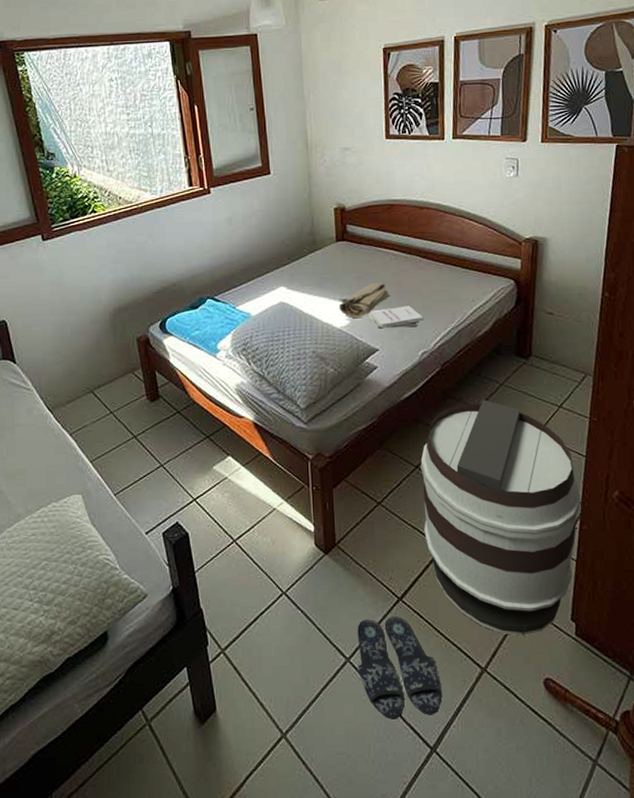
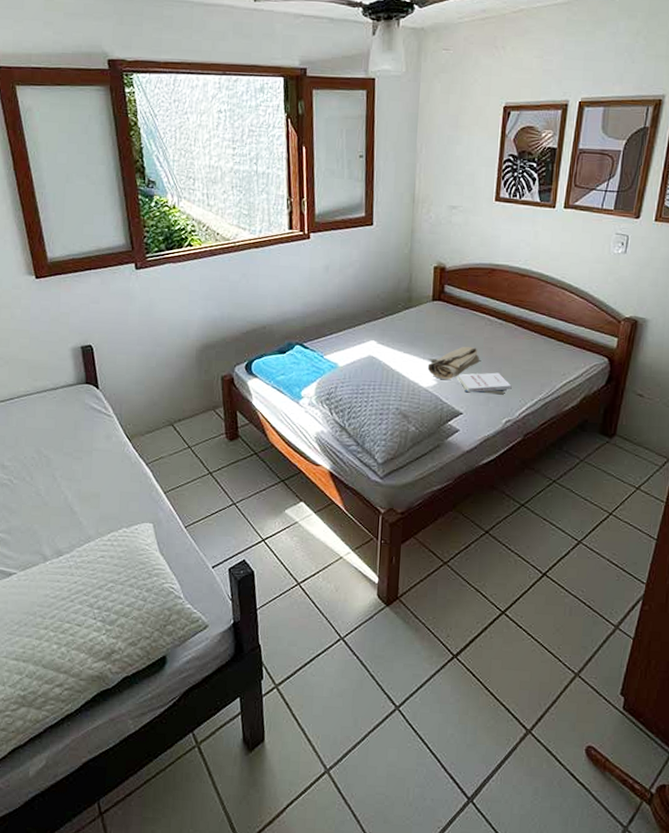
slippers: present [357,616,443,720] -> none [406,671,486,768]
barrel: present [420,400,581,636] -> none [486,473,646,704]

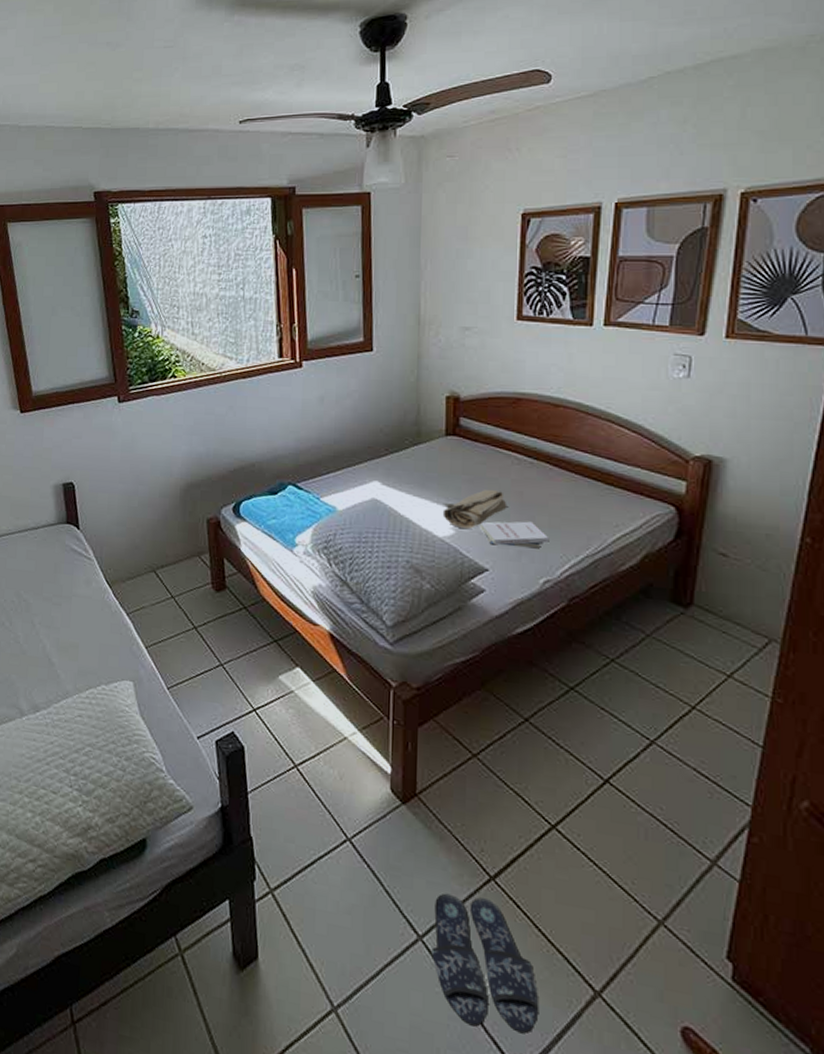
slippers: none [406,671,486,768] -> present [432,893,539,1034]

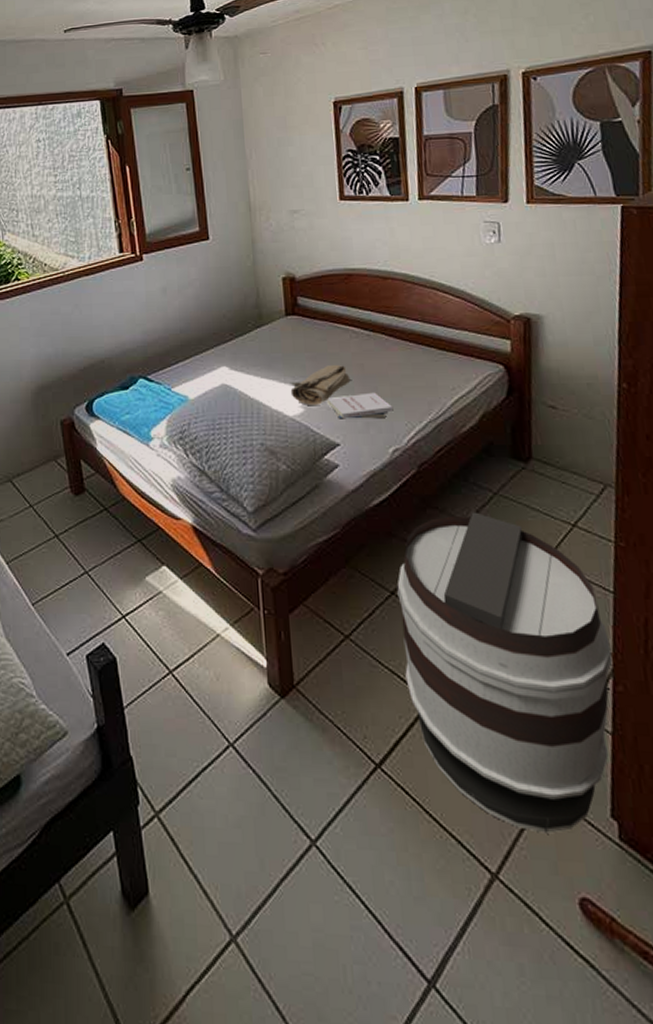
slippers: present [432,893,539,1034] -> none [324,789,440,934]
barrel: none [530,651,751,965] -> present [397,512,613,834]

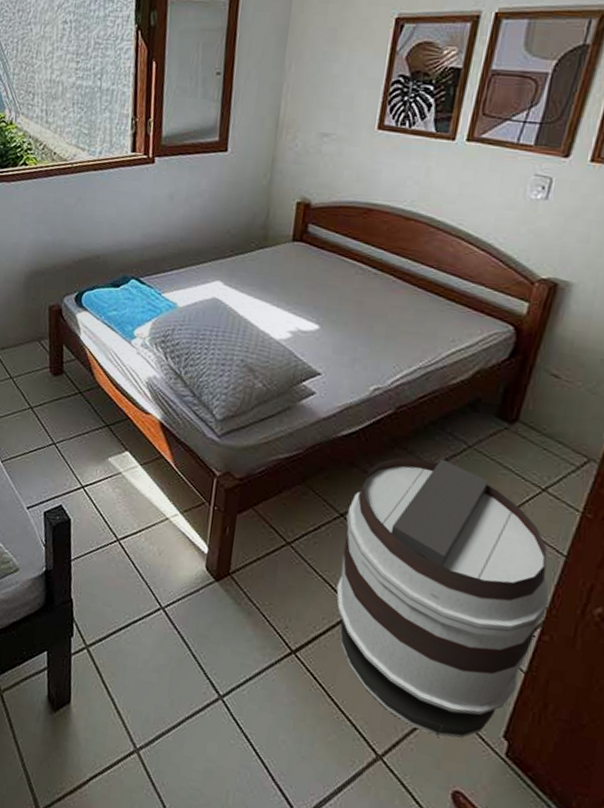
towel: present [290,364,351,406] -> none [281,296,347,334]
books: present [327,392,394,419] -> none [317,328,385,356]

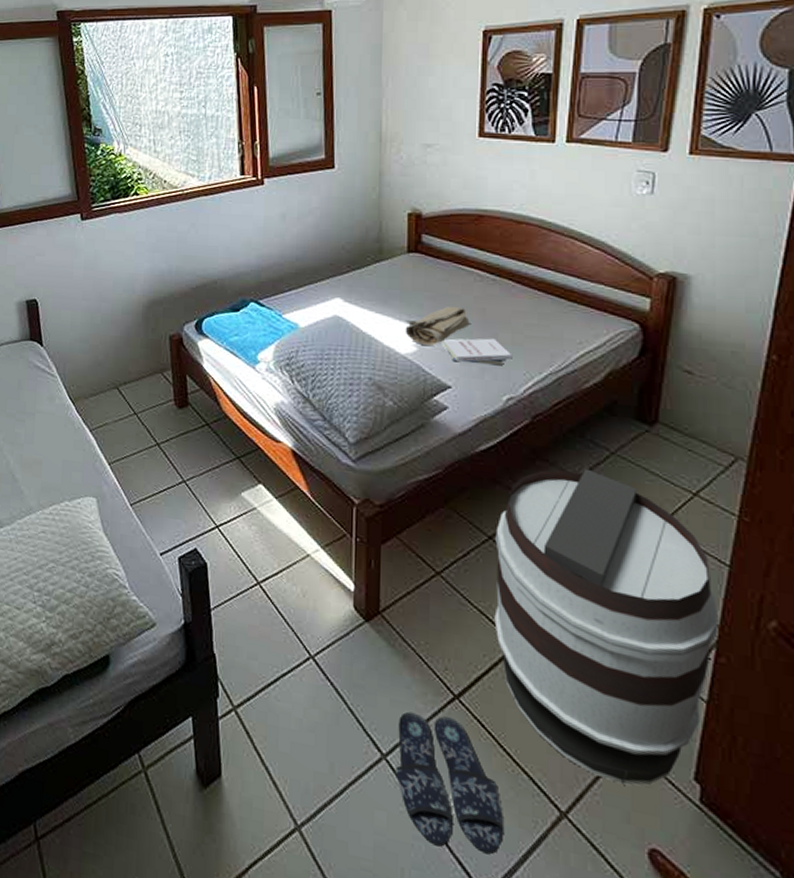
slippers: none [230,661,325,785] -> present [396,711,505,855]
towel: none [281,296,347,334] -> present [405,306,470,347]
books: none [317,328,385,356] -> present [443,338,513,365]

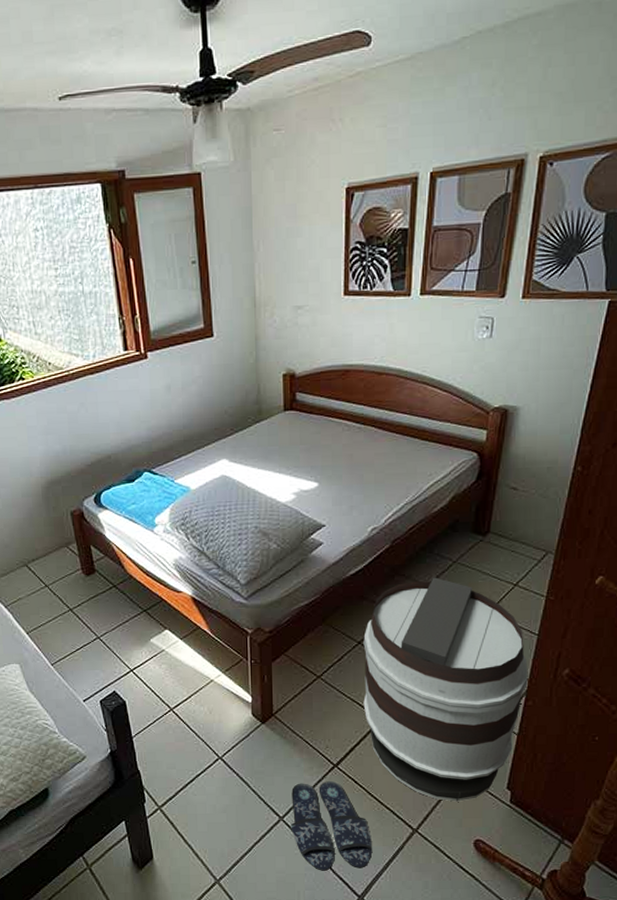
towel: present [405,306,470,347] -> none [284,455,340,493]
books: present [443,338,513,365] -> none [317,479,375,504]

